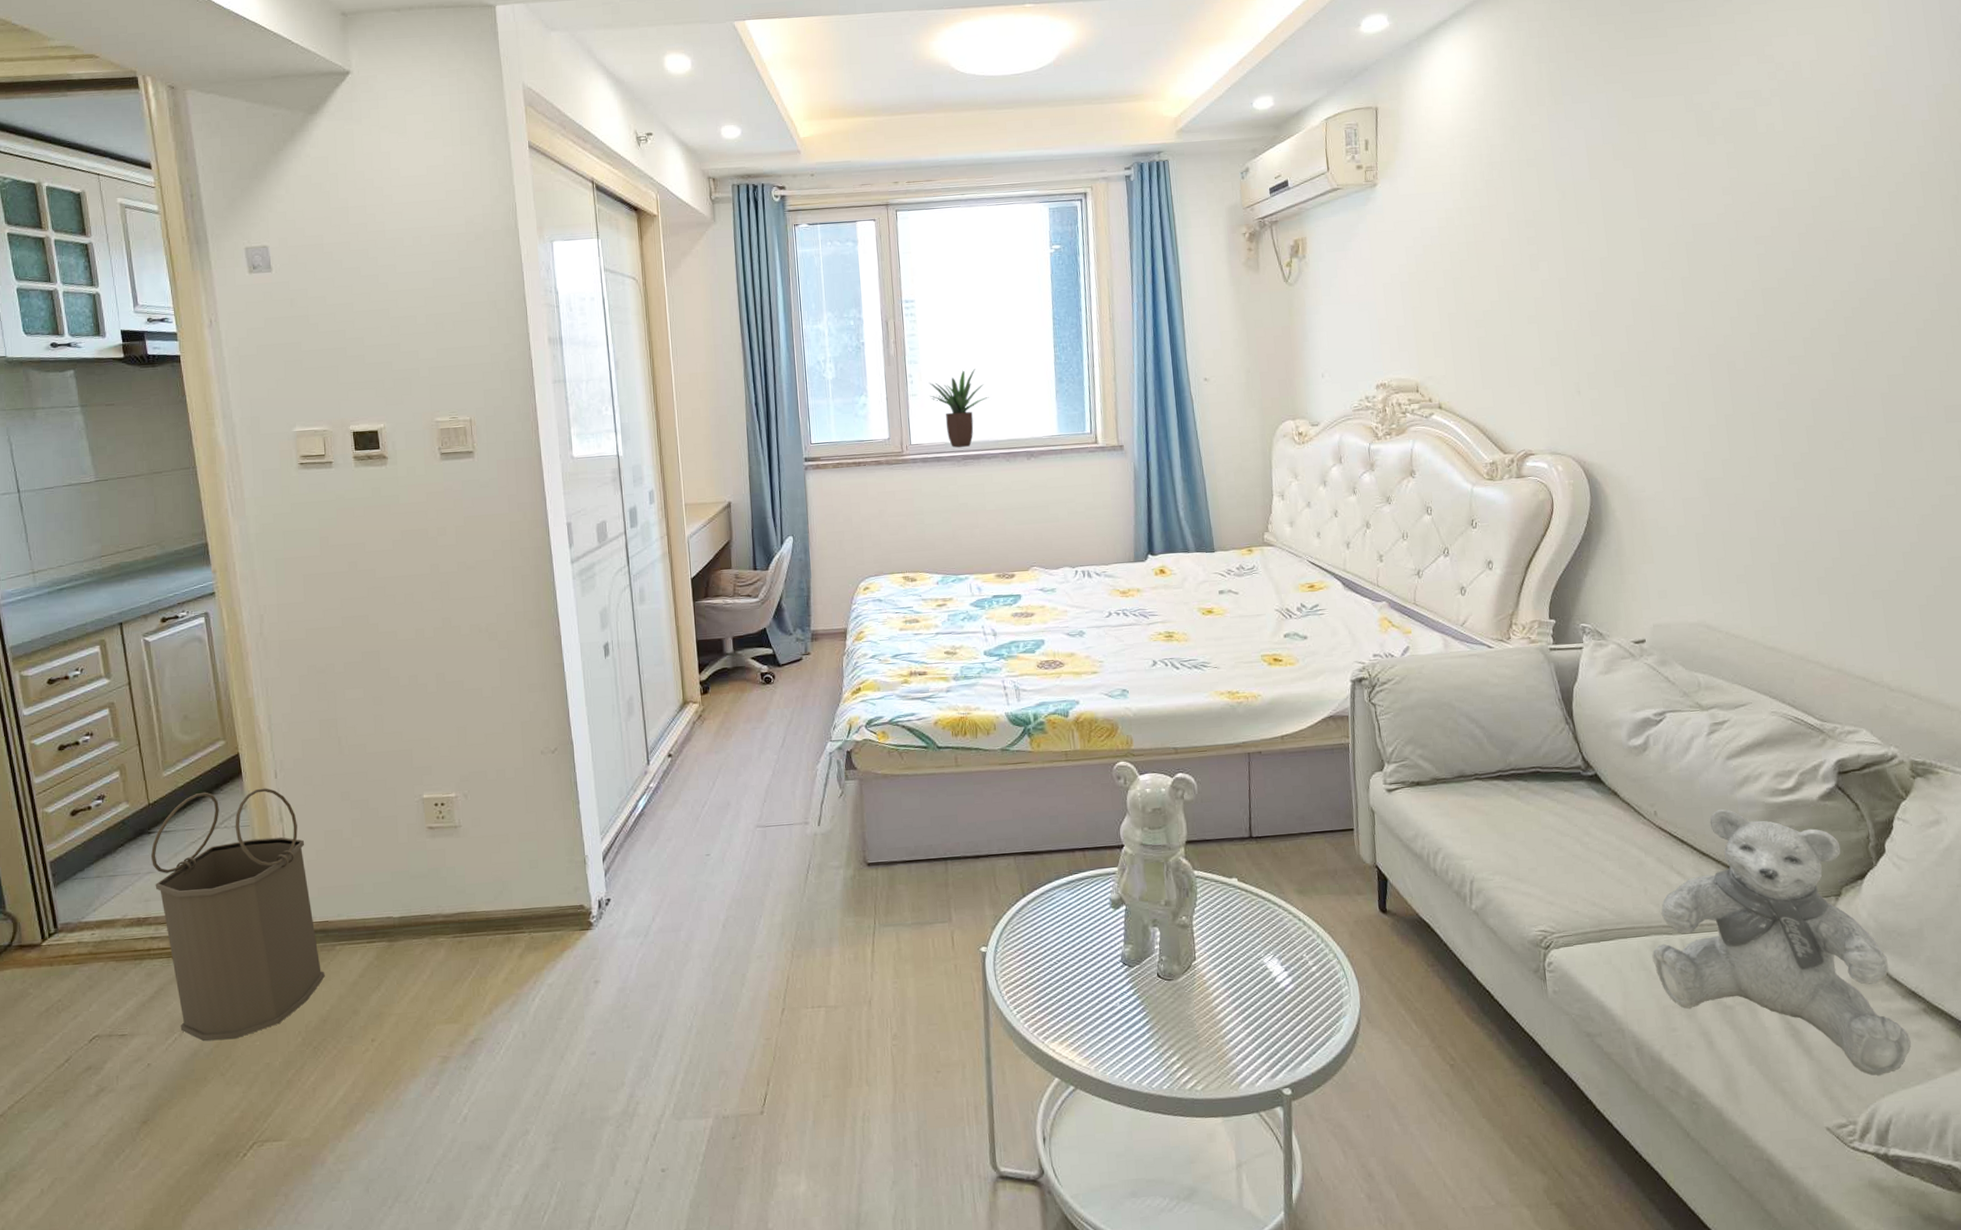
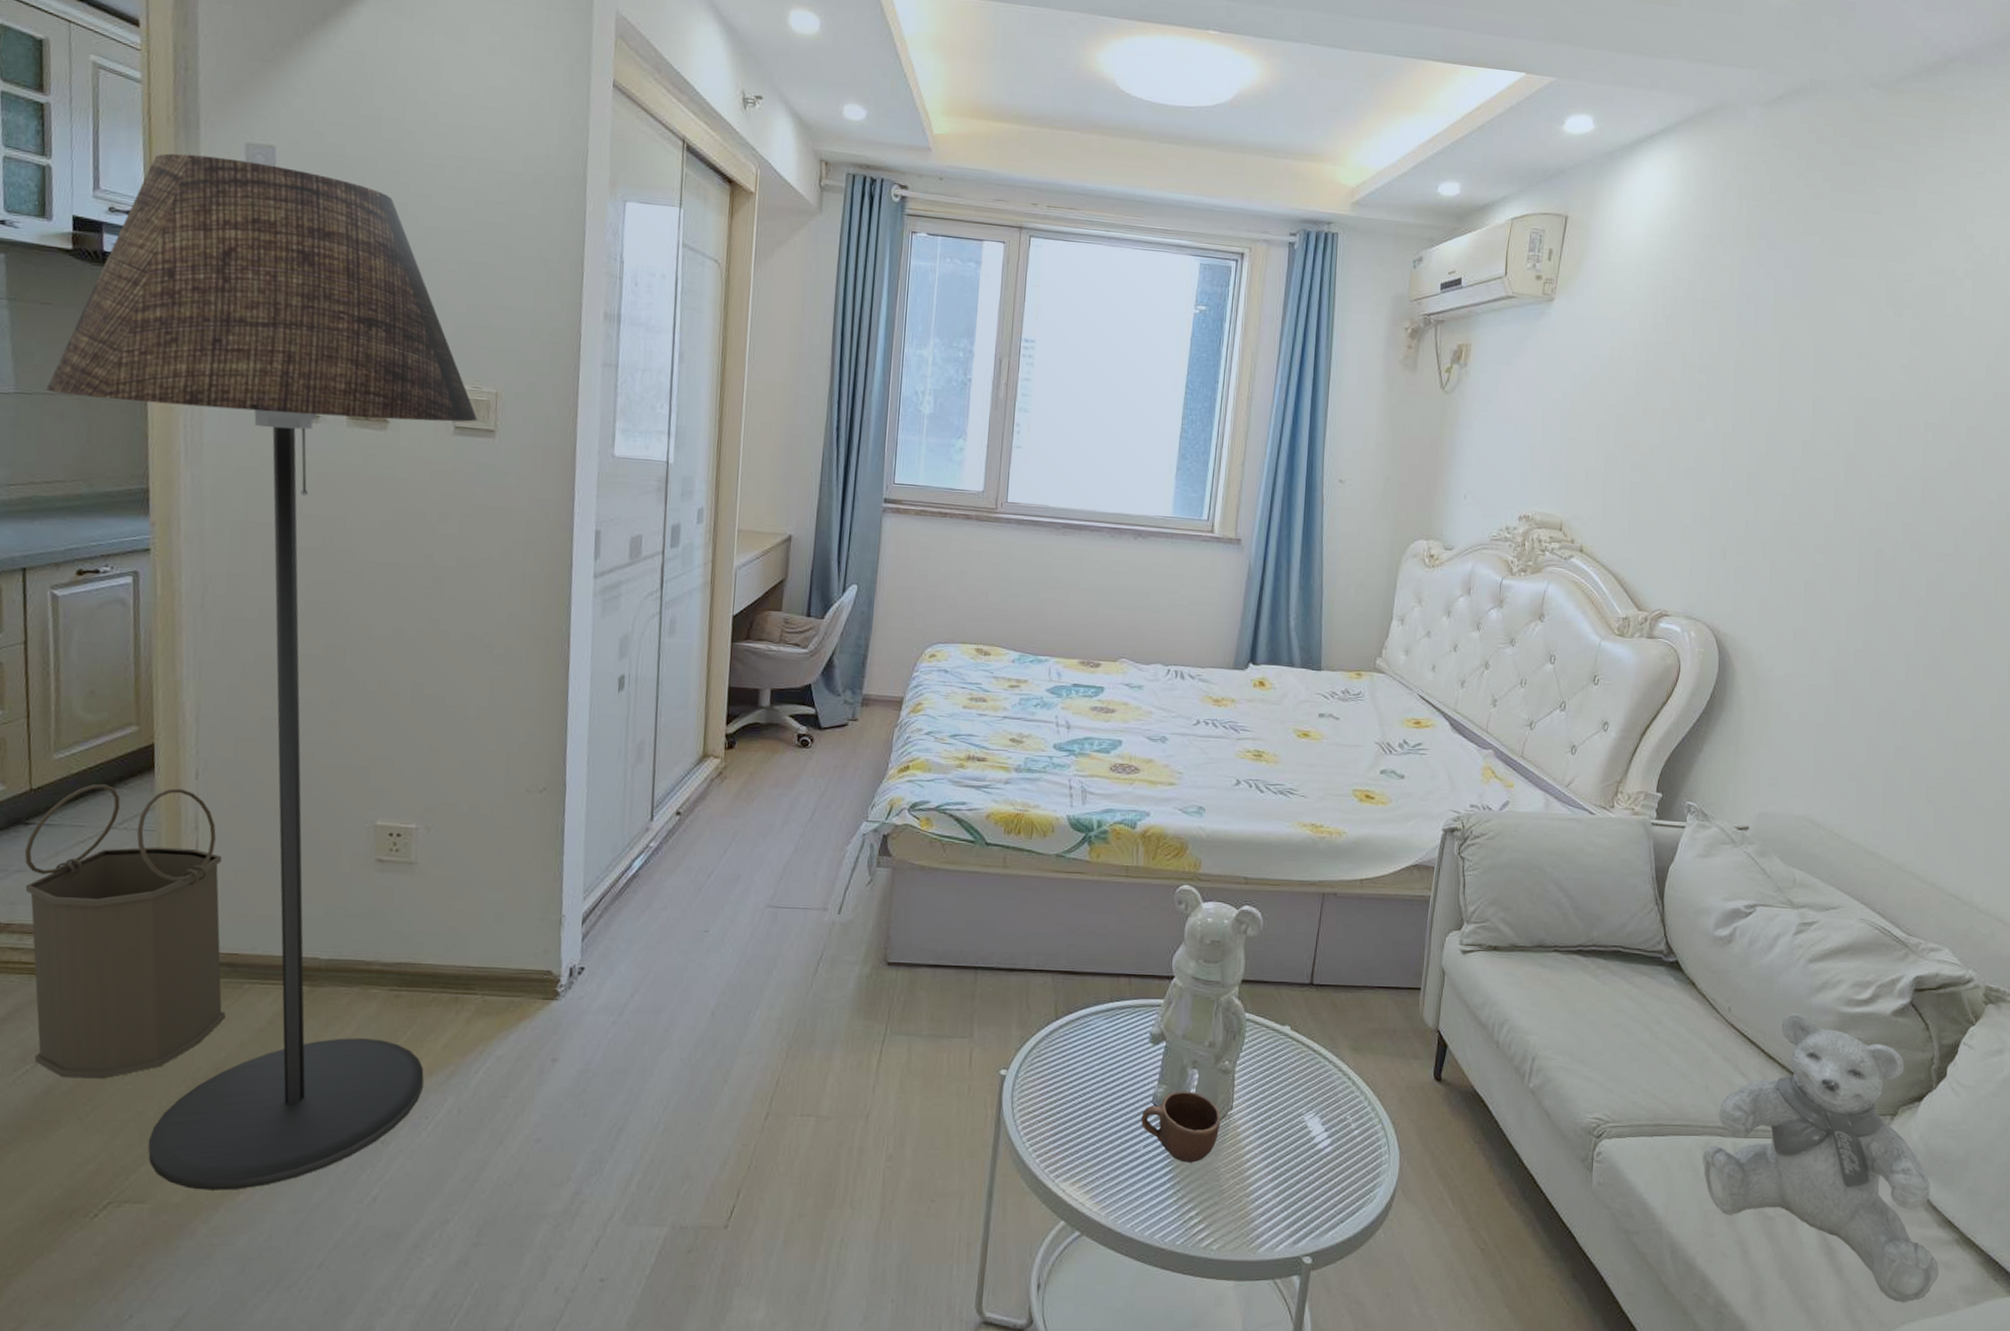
floor lamp: none [119,262,492,1125] -> present [47,153,478,1190]
potted plant: present [929,368,989,448] -> none [1036,428,1102,515]
mug: none [1113,948,1187,1014] -> present [1141,1091,1221,1163]

